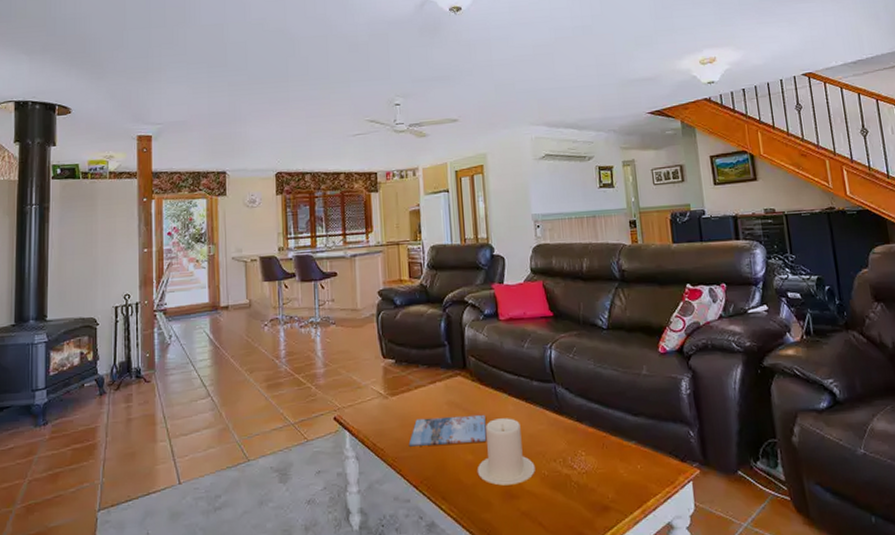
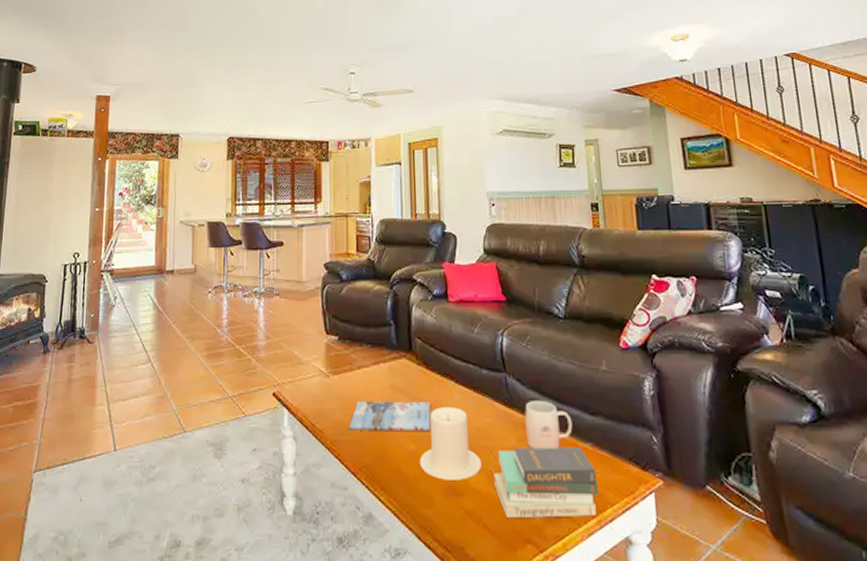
books: none [546,446,643,516] -> present [493,447,599,519]
mug: none [573,405,618,451] -> present [525,399,573,449]

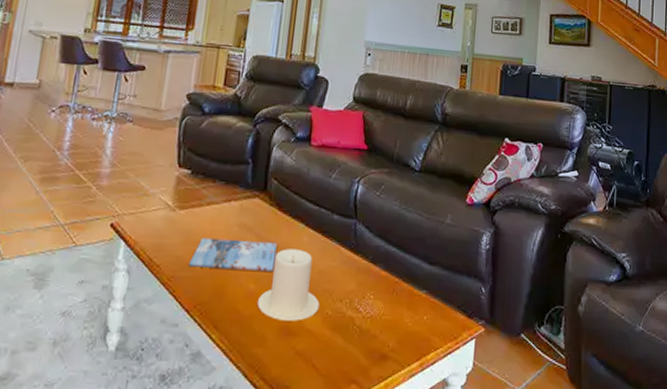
books: present [493,447,599,519] -> none [327,291,427,360]
mug: present [525,399,573,449] -> none [366,247,412,295]

